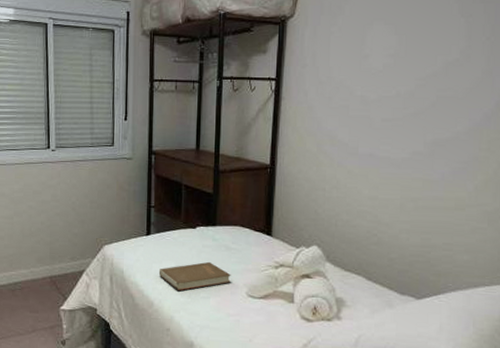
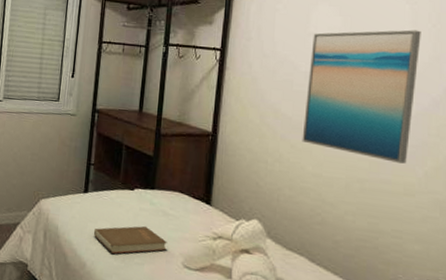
wall art: none [358,44,475,180] -> present [302,29,421,164]

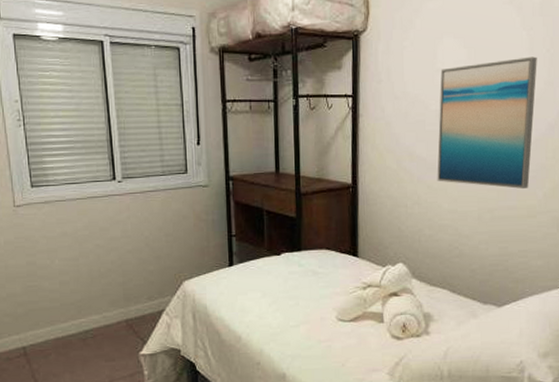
book: present [93,225,167,255] -> none [244,288,320,323]

